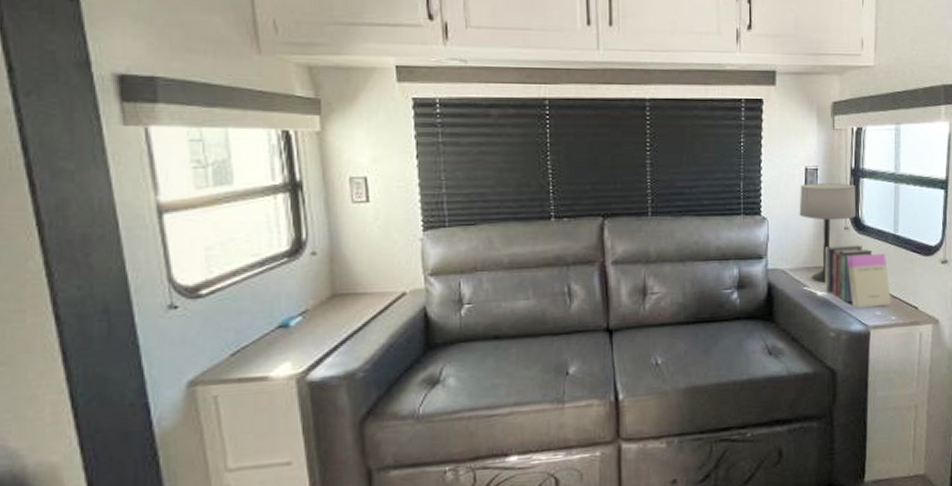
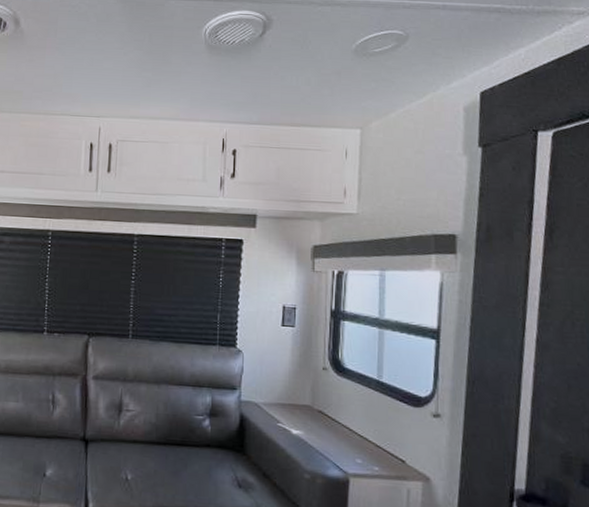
table lamp: present [799,183,857,284] -> none [275,321,336,423]
books: present [825,244,892,308] -> none [301,385,375,454]

